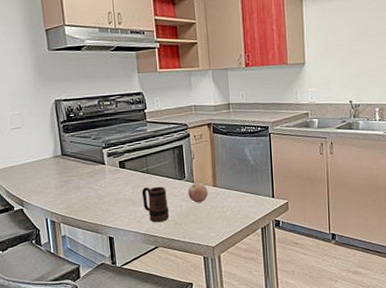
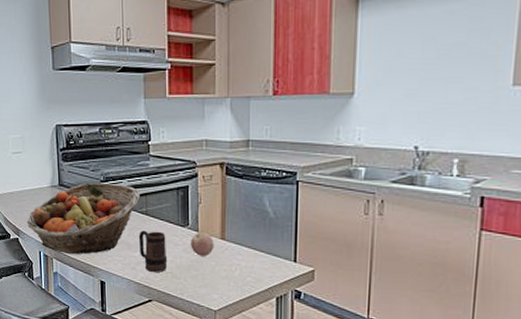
fruit basket: none [30,149,141,218] -> present [27,182,140,255]

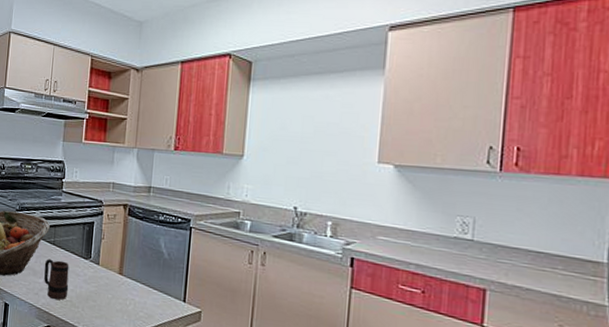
apple: present [190,232,214,257] -> none [91,265,113,289]

